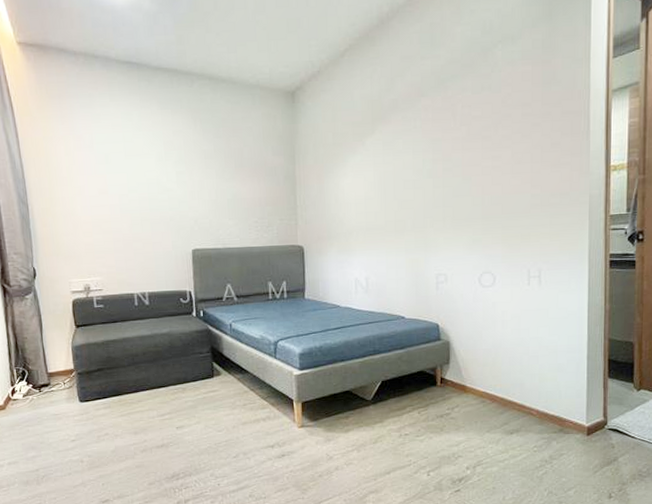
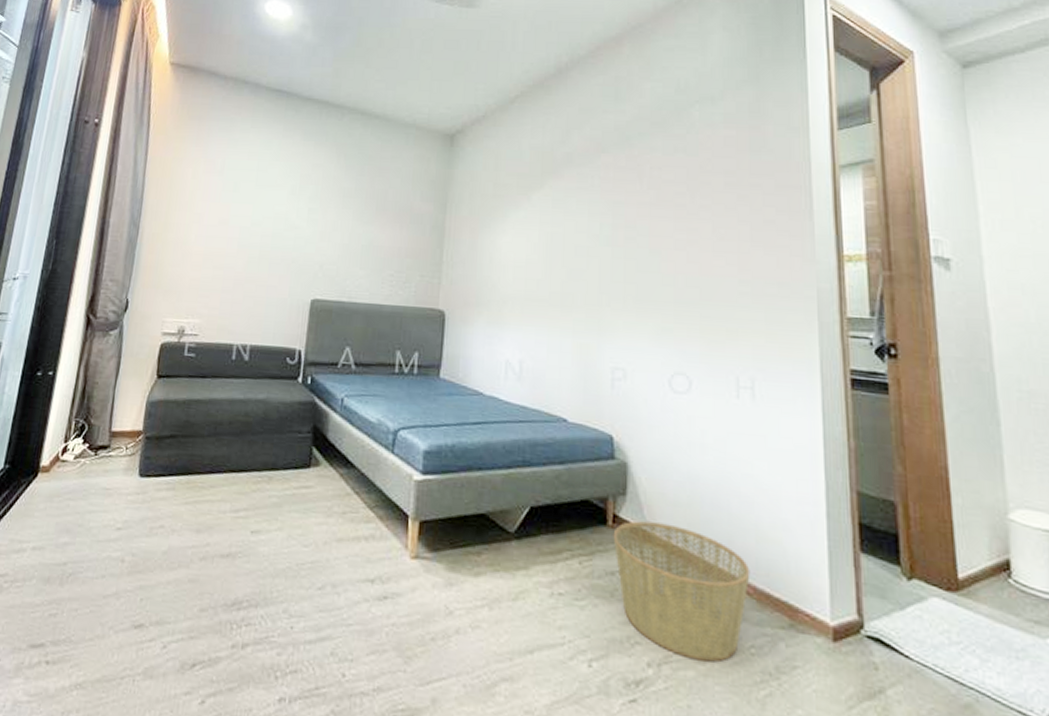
basket: none [441,378,535,461] -> present [613,521,751,662]

